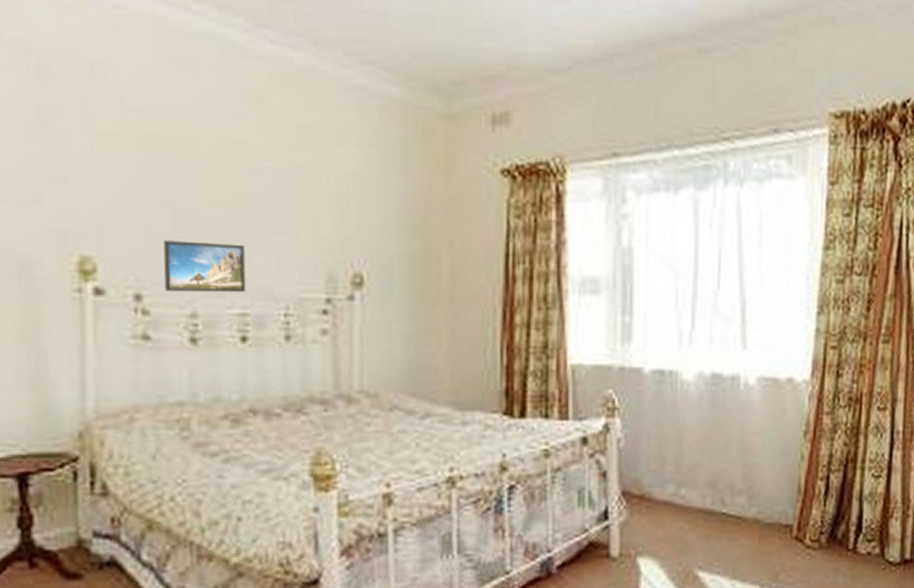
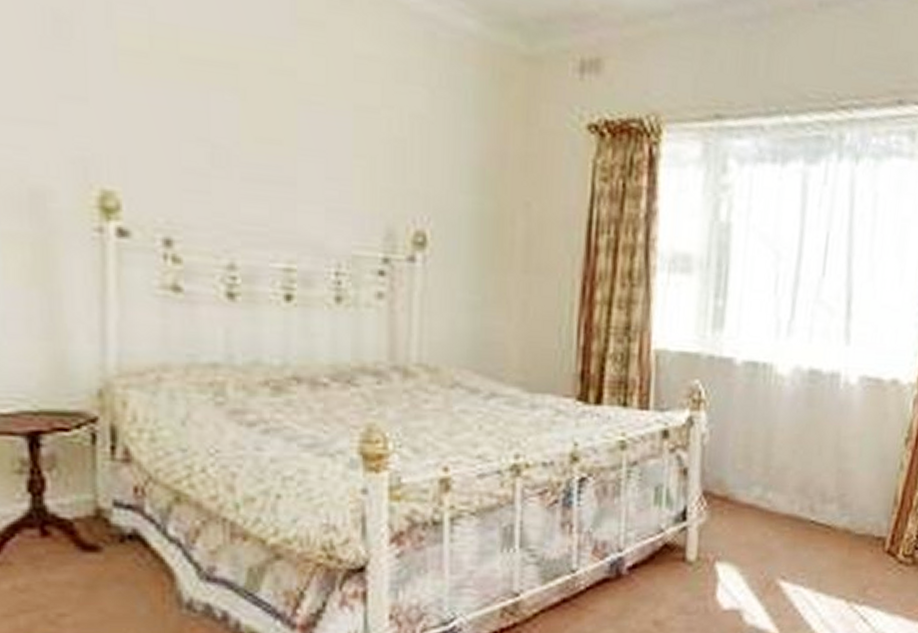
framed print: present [164,240,246,293] -> none [198,179,292,244]

